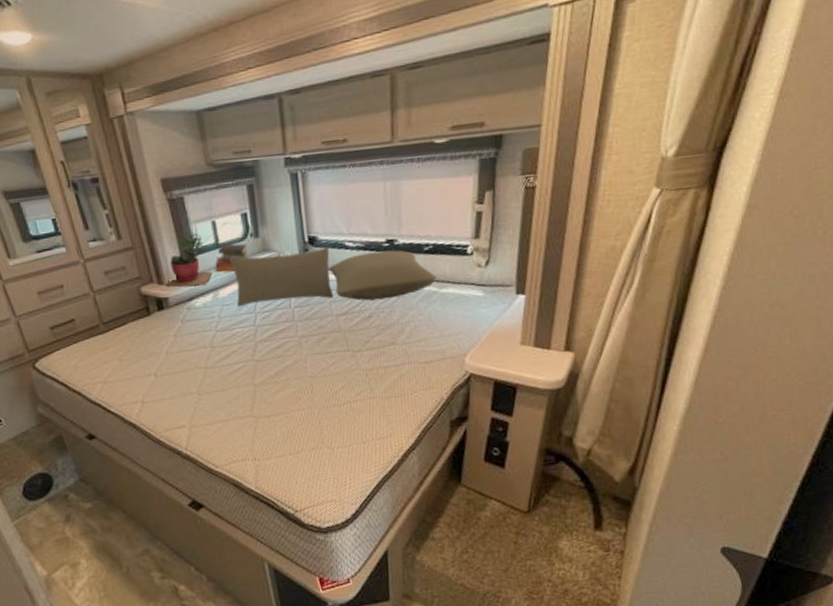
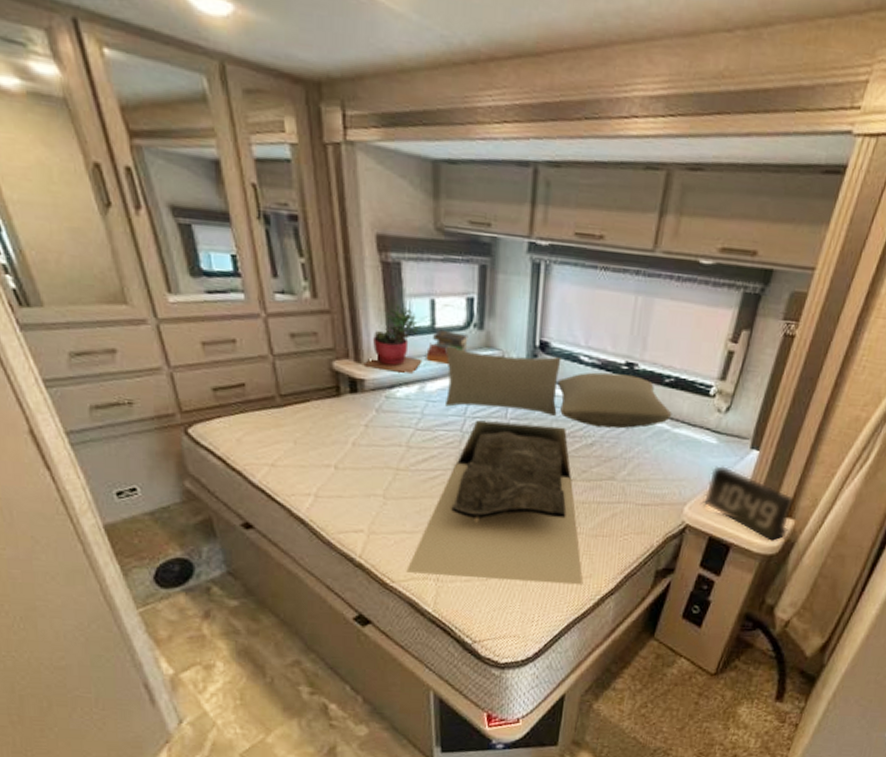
throw blanket: none [226,306,385,457] -> present [406,420,584,585]
alarm clock: none [481,313,571,376] -> present [703,464,795,541]

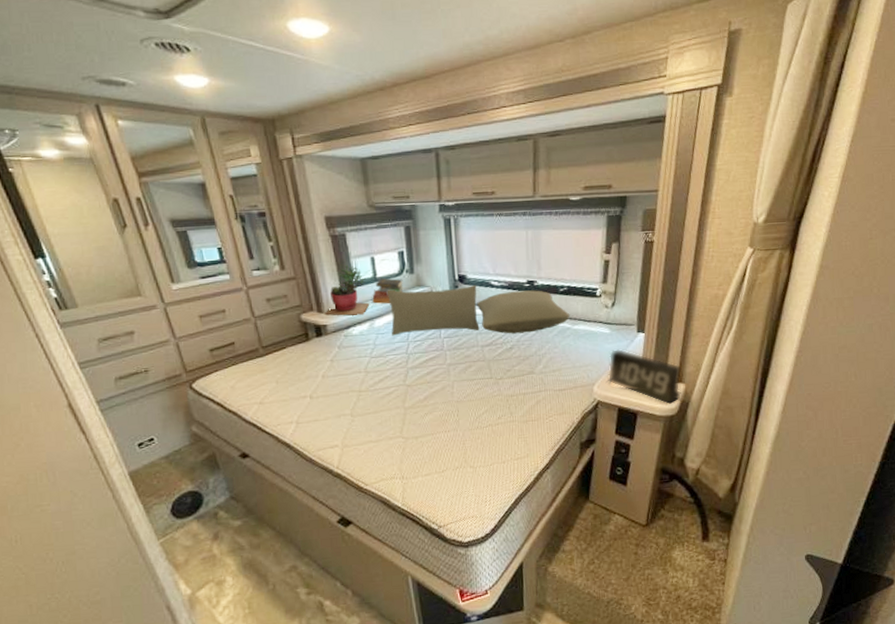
throw blanket: present [406,420,584,585] -> none [376,338,523,475]

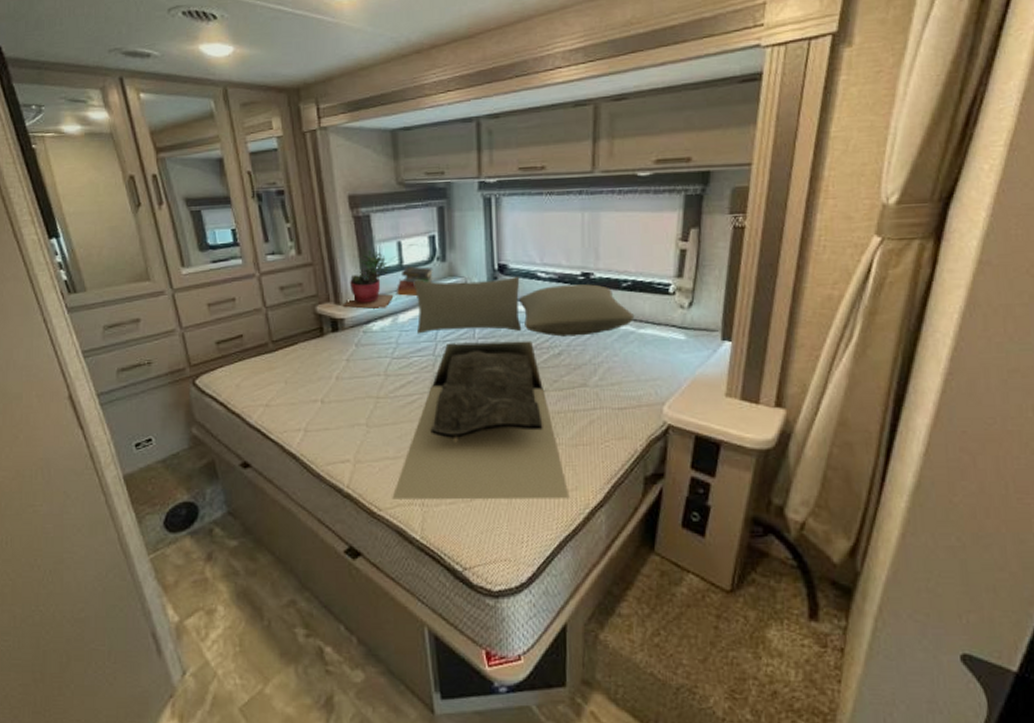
throw blanket: none [376,338,523,475] -> present [392,341,570,500]
alarm clock: present [607,348,682,404] -> none [682,359,782,434]

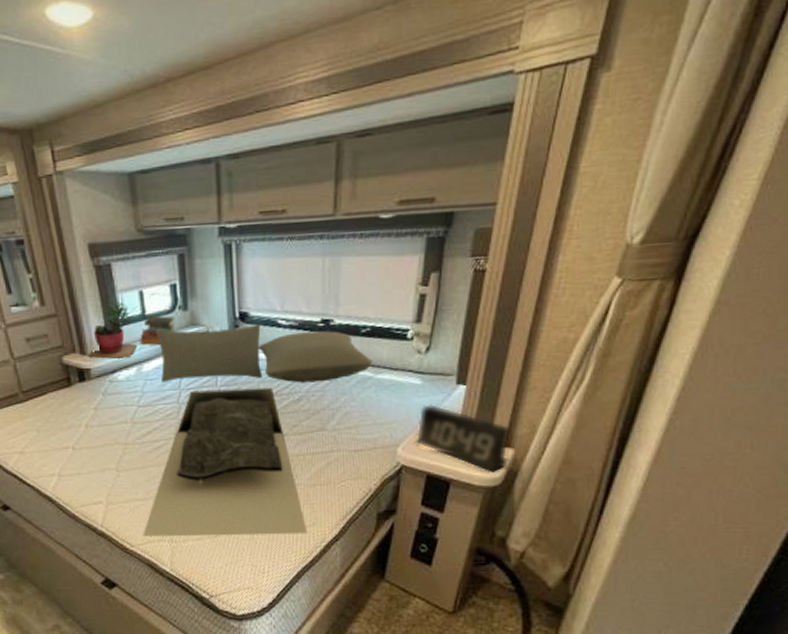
alarm clock: none [682,359,782,434] -> present [415,403,511,473]

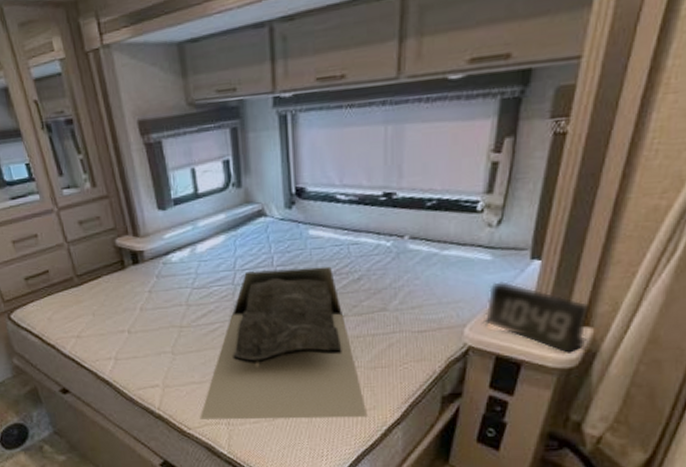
succulent plant: present [88,300,138,359] -> none [141,179,191,240]
books: present [140,315,176,345] -> none [193,193,229,225]
pillow: present [156,323,263,383] -> none [209,199,321,264]
pillow: present [259,331,373,383] -> none [316,205,439,262]

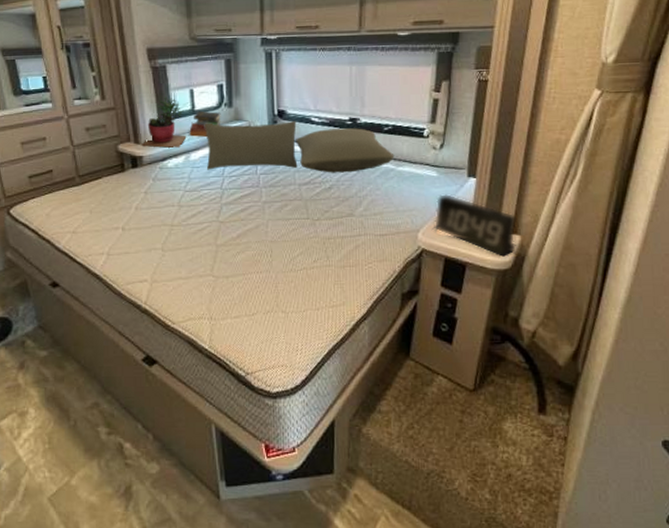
succulent plant: none [141,179,191,240] -> present [141,97,187,149]
books: none [193,193,229,225] -> present [189,110,221,137]
throw blanket: present [200,266,368,419] -> none [184,176,338,314]
pillow: none [209,199,321,264] -> present [204,120,298,170]
pillow: none [316,205,439,262] -> present [294,128,395,173]

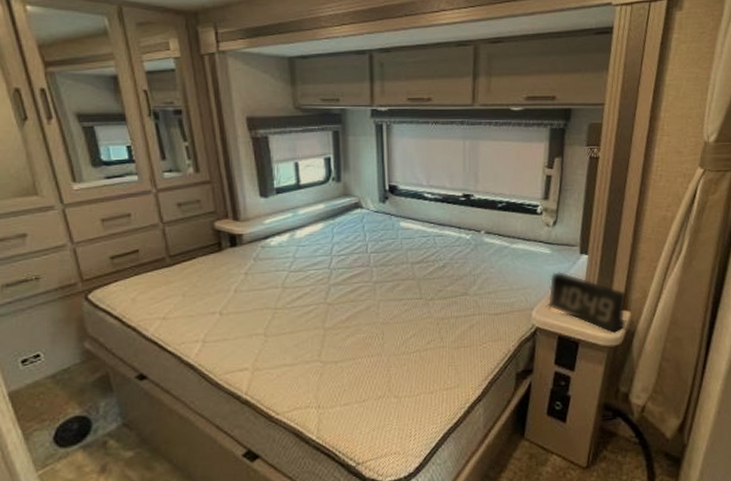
succulent plant: present [141,97,187,149] -> none [241,170,291,226]
books: present [189,110,221,137] -> none [294,185,329,213]
pillow: present [204,120,298,170] -> none [310,196,410,249]
pillow: present [294,128,395,173] -> none [407,204,509,251]

